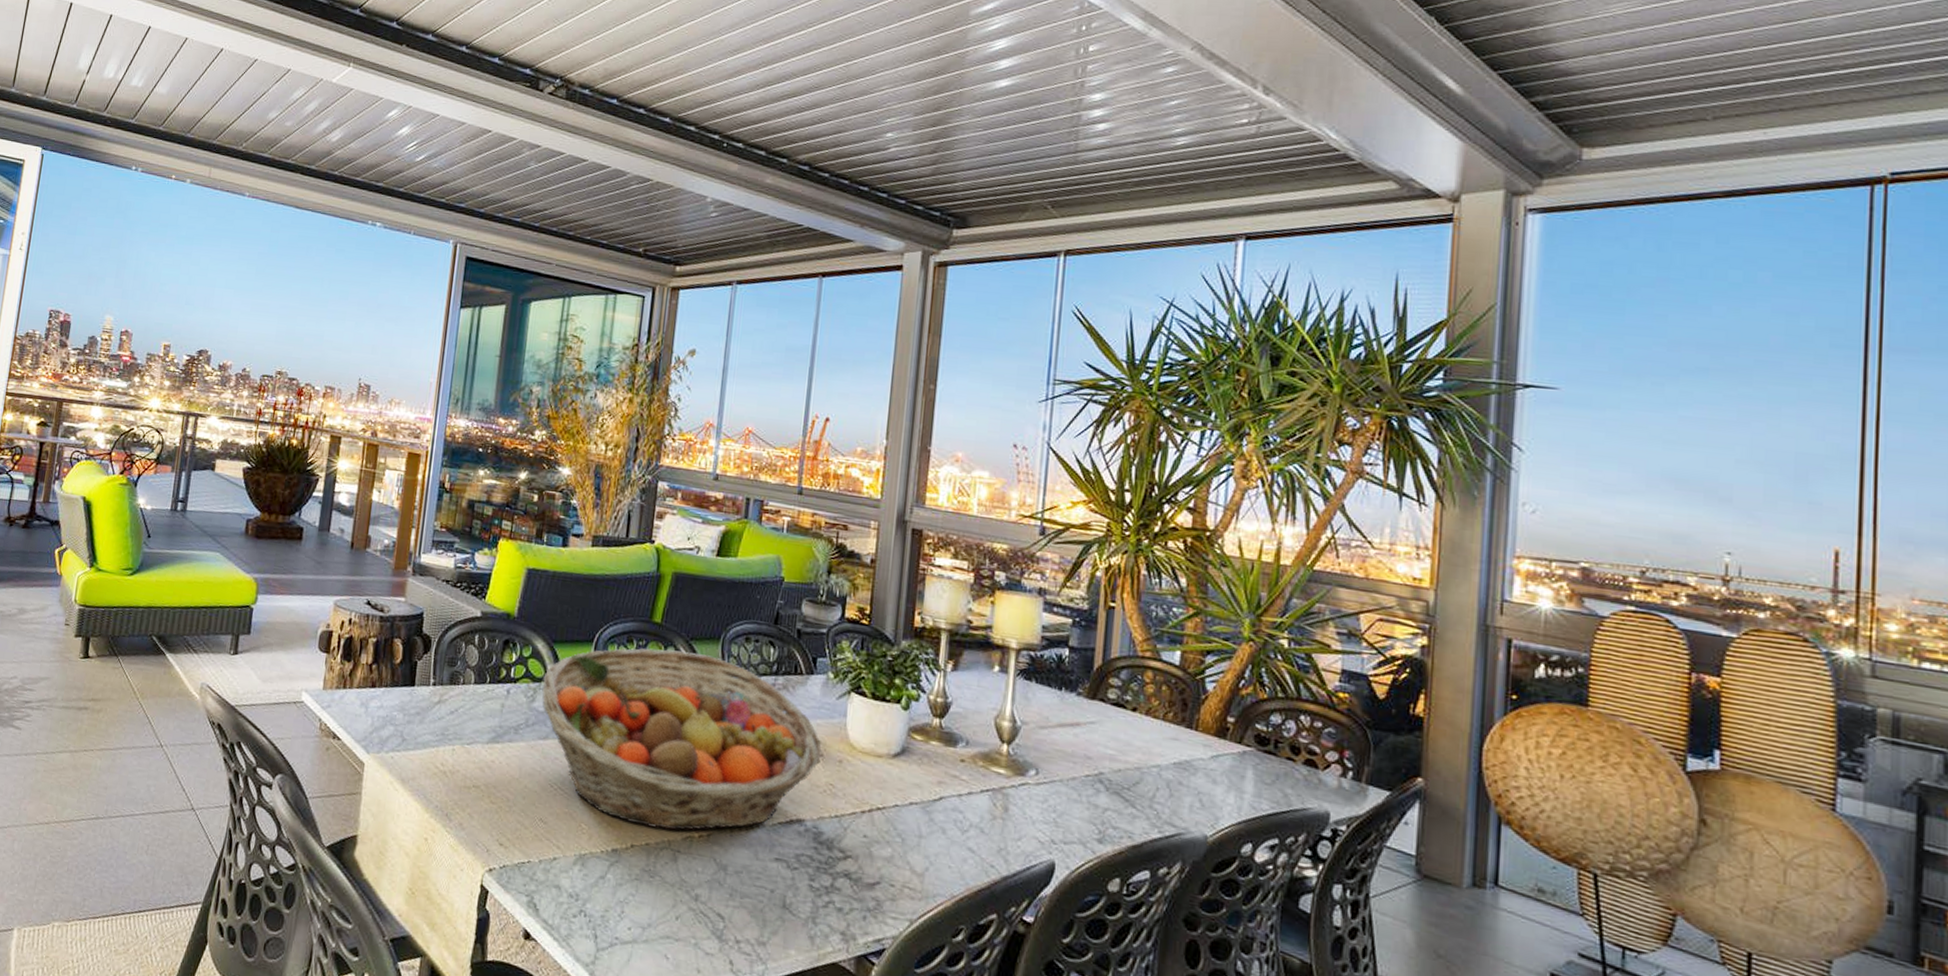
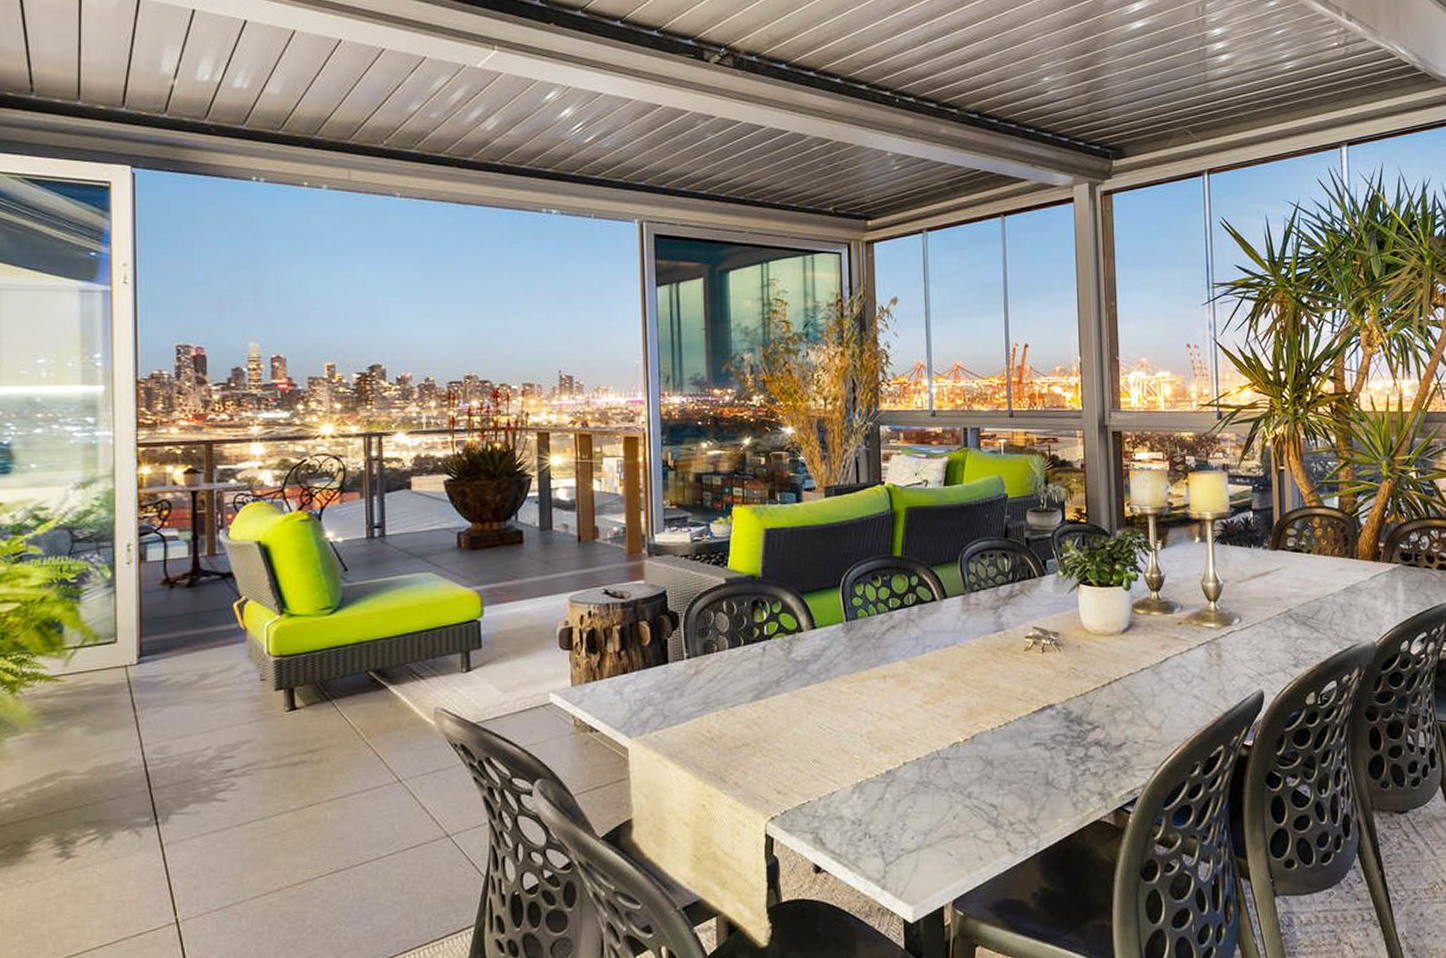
fruit basket: present [541,647,821,831] -> none [796,577,1062,744]

